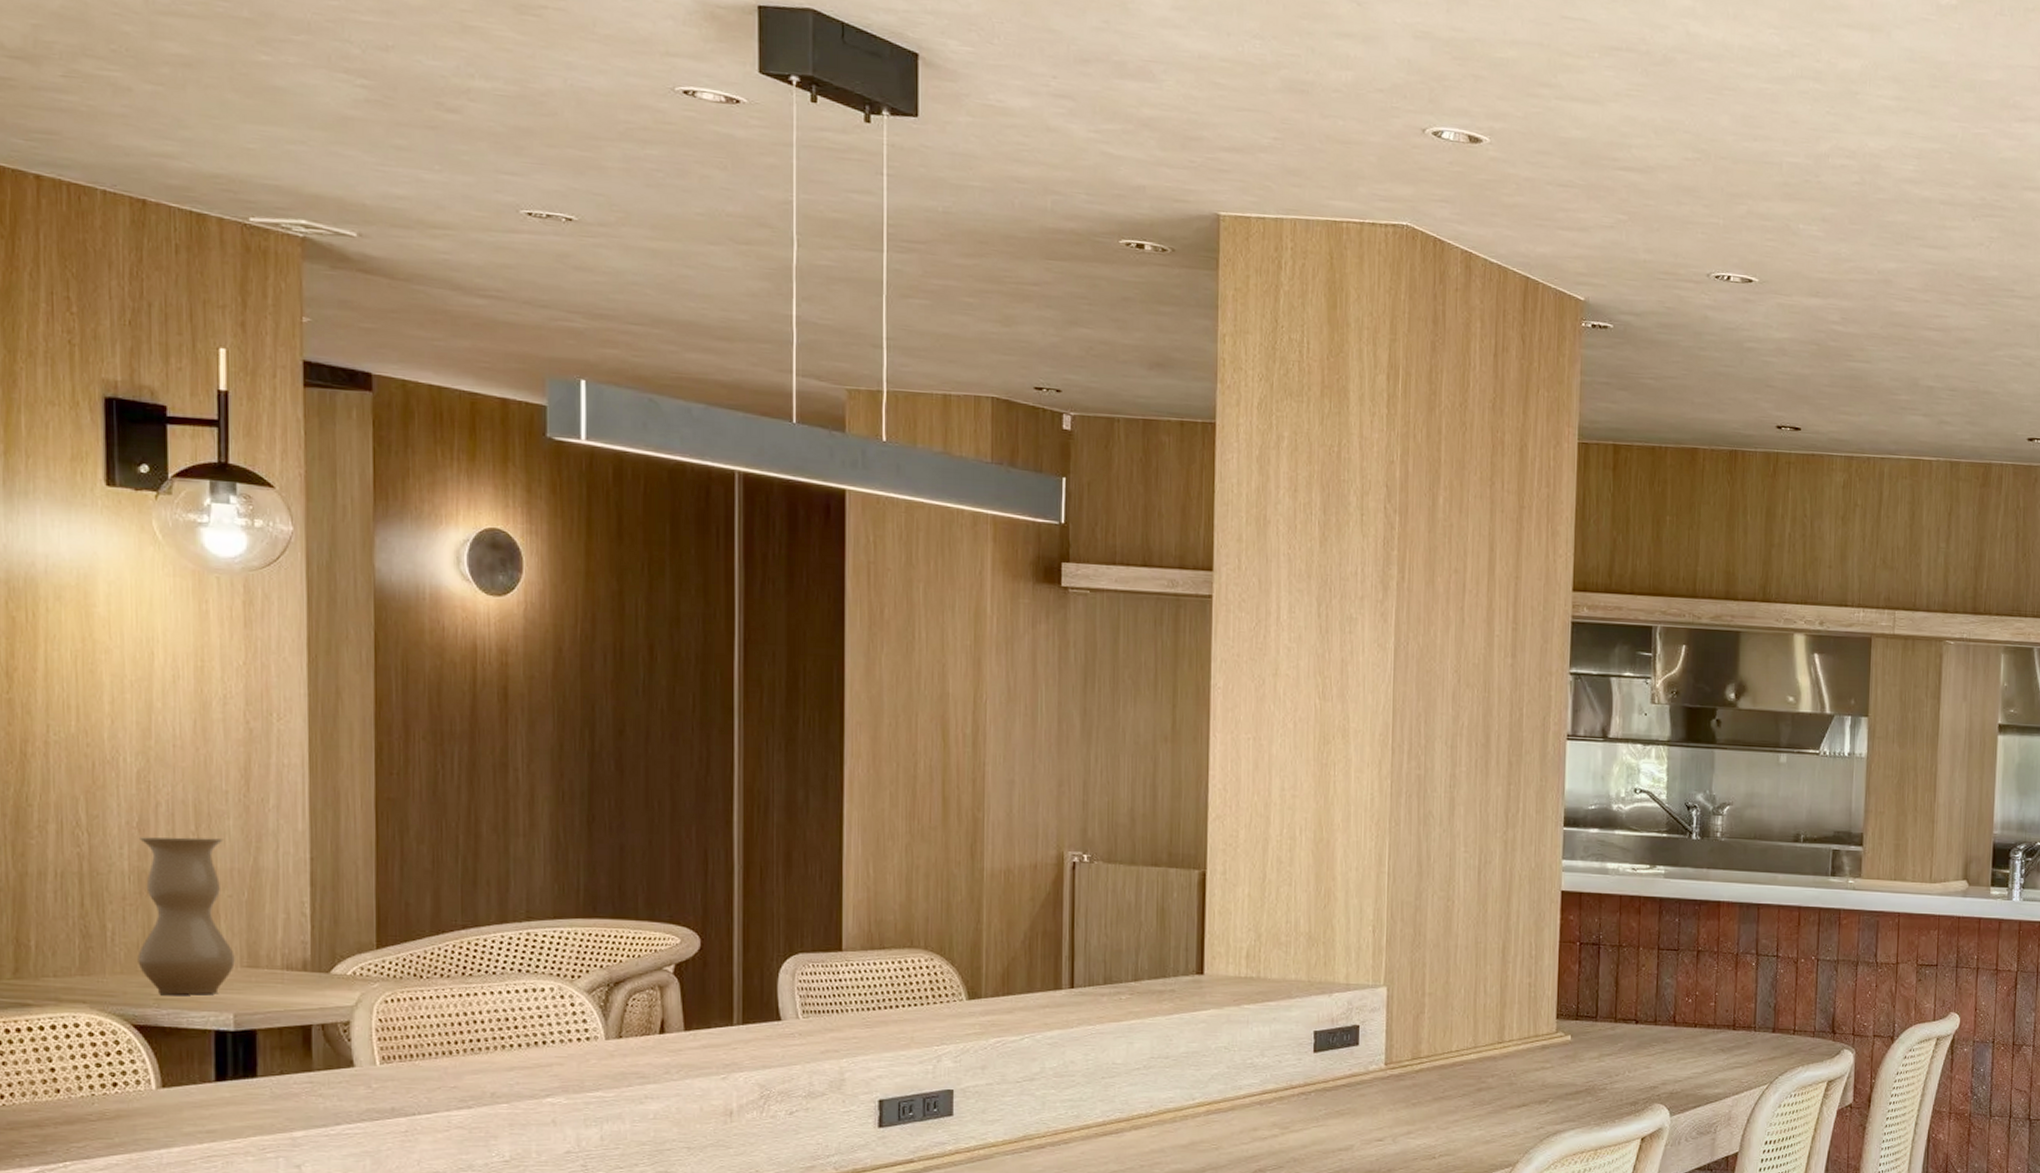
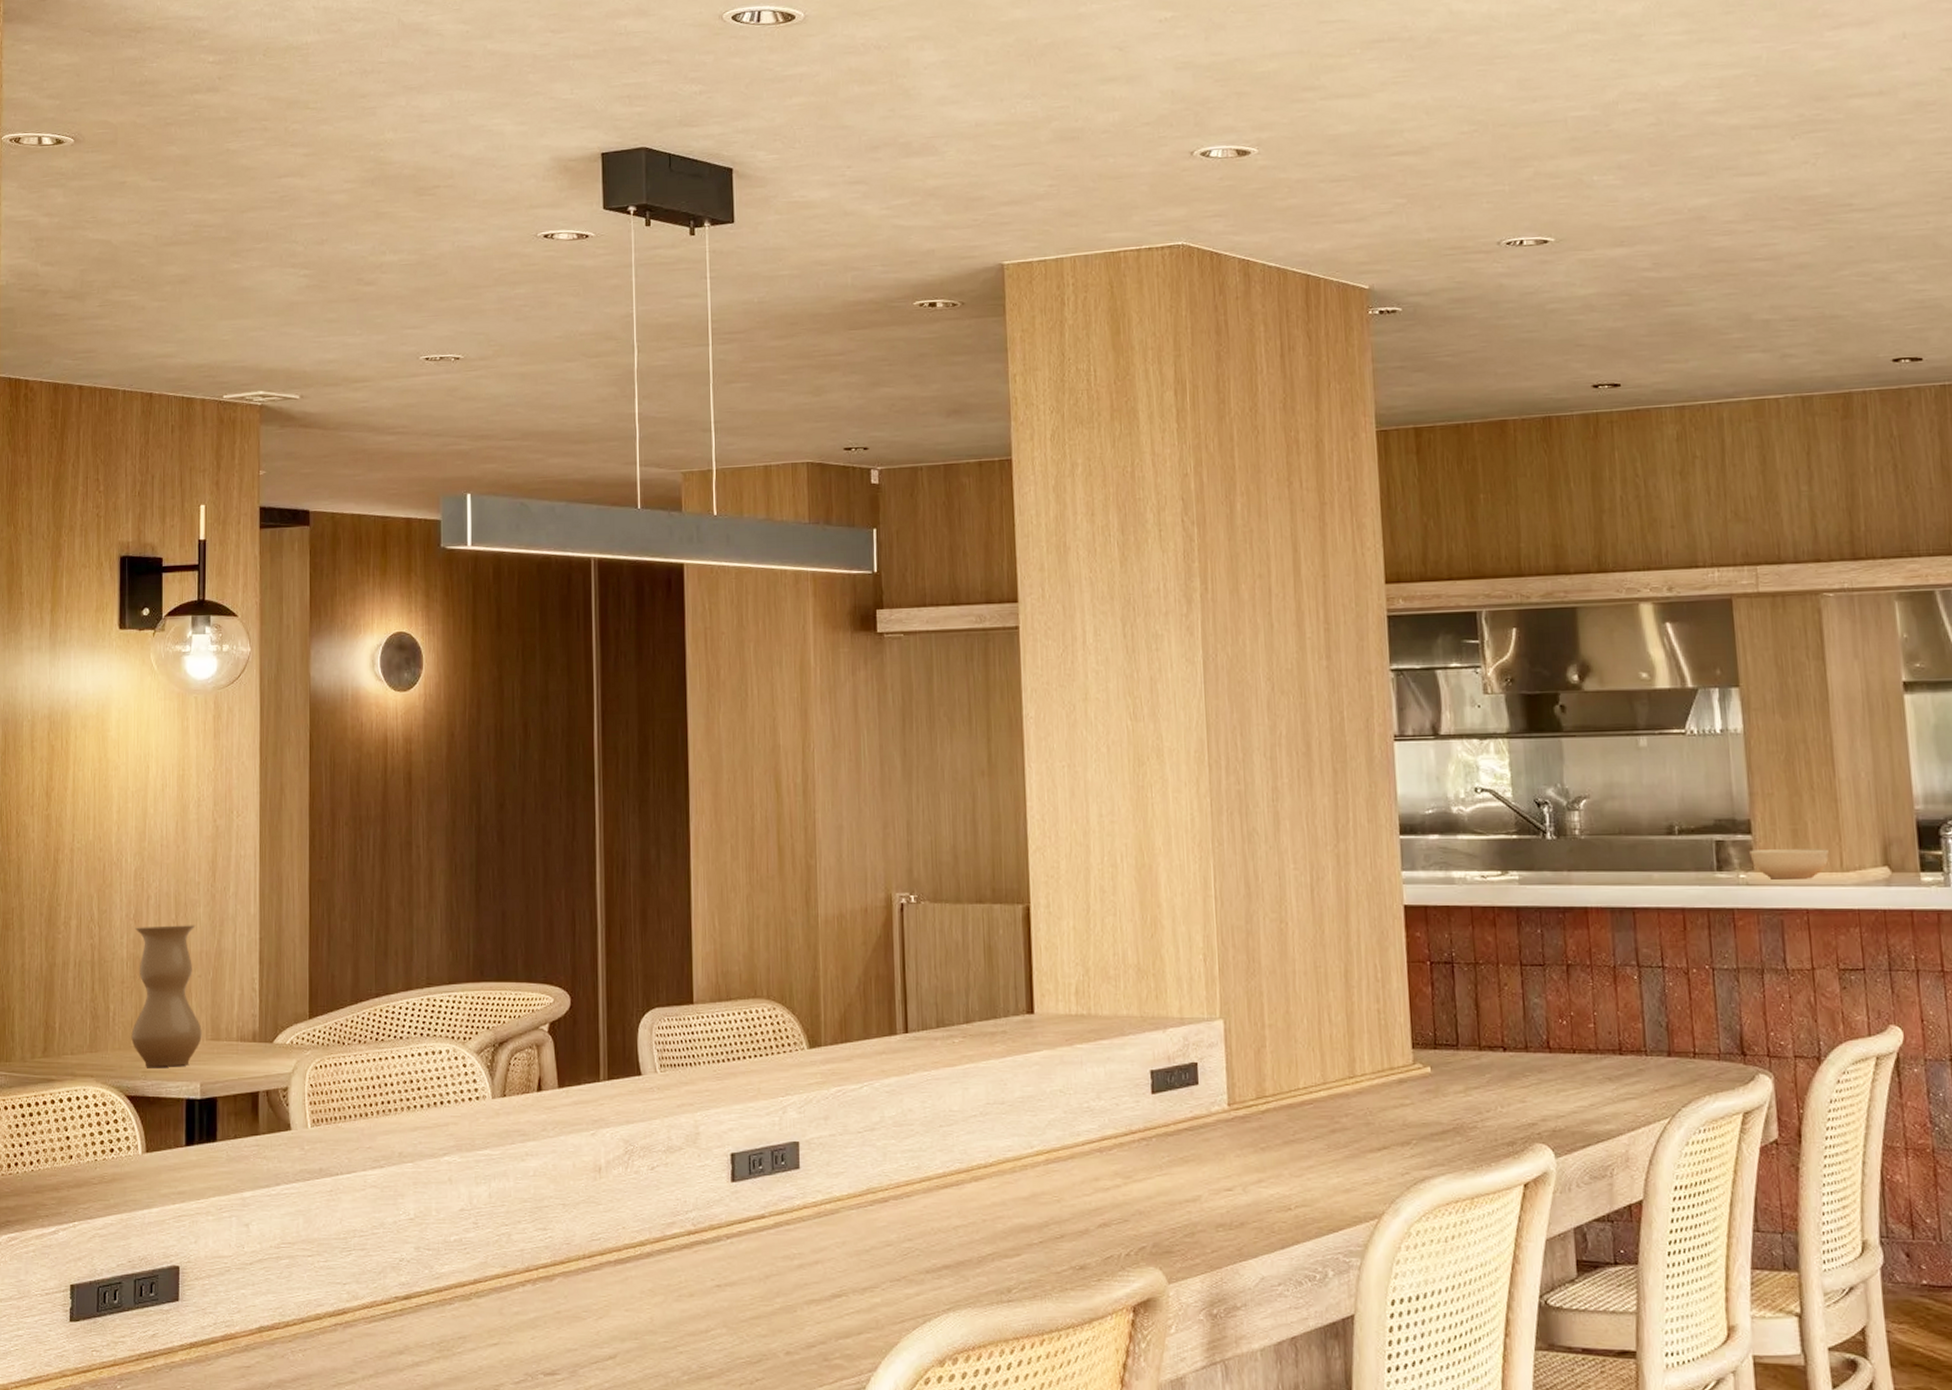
bowl: none [1859,860,1923,887] -> present [1749,849,1830,880]

